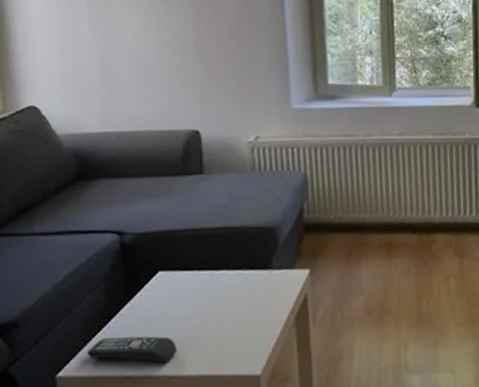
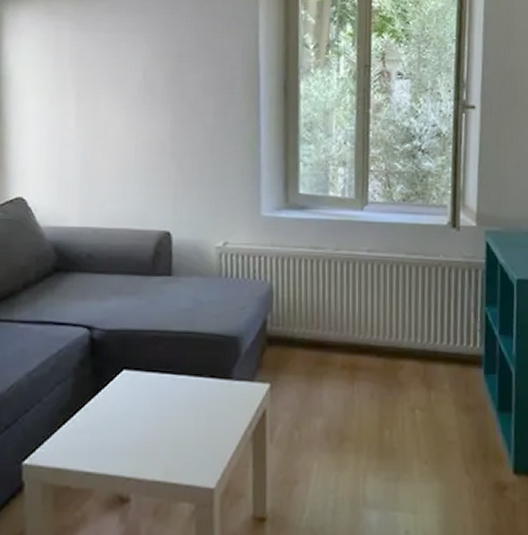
remote control: present [86,336,177,363] -> none [51,430,136,463]

